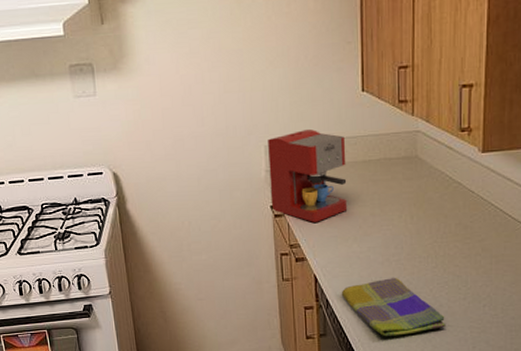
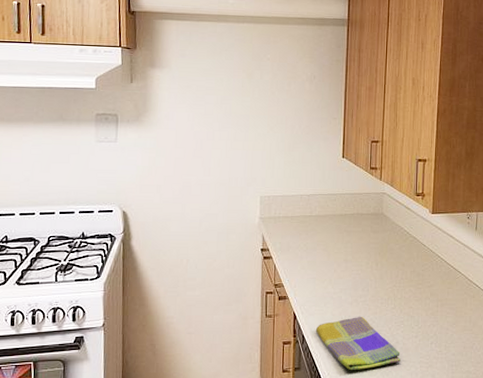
coffee maker: present [268,128,348,222] -> none [262,184,327,265]

